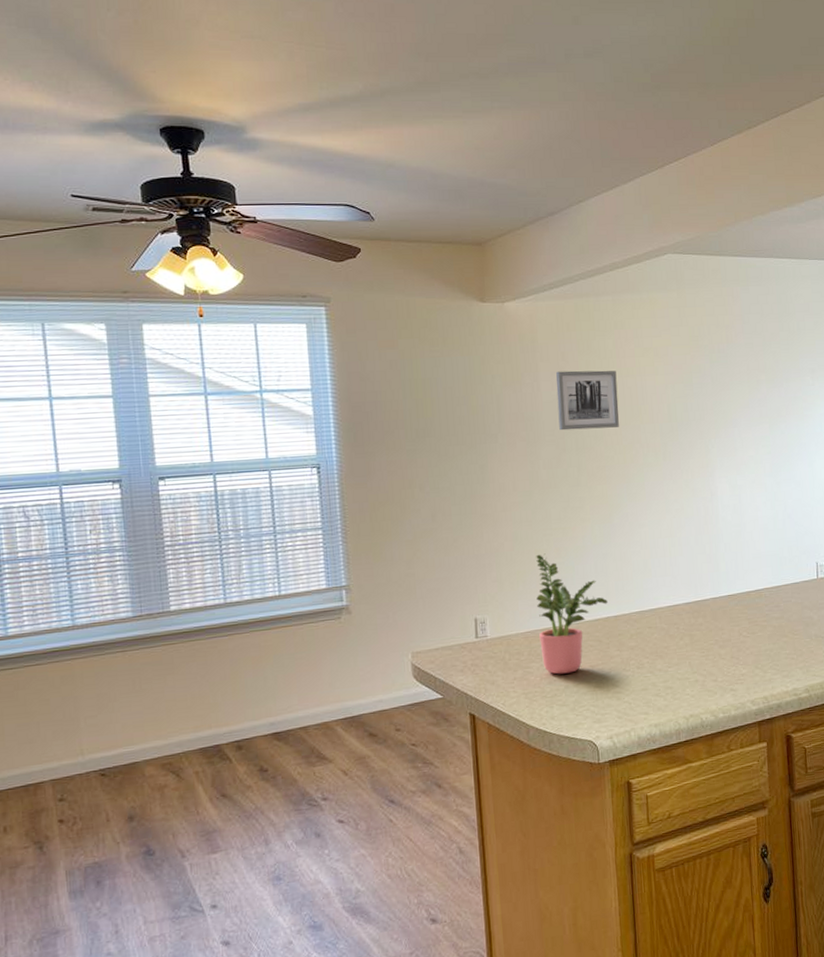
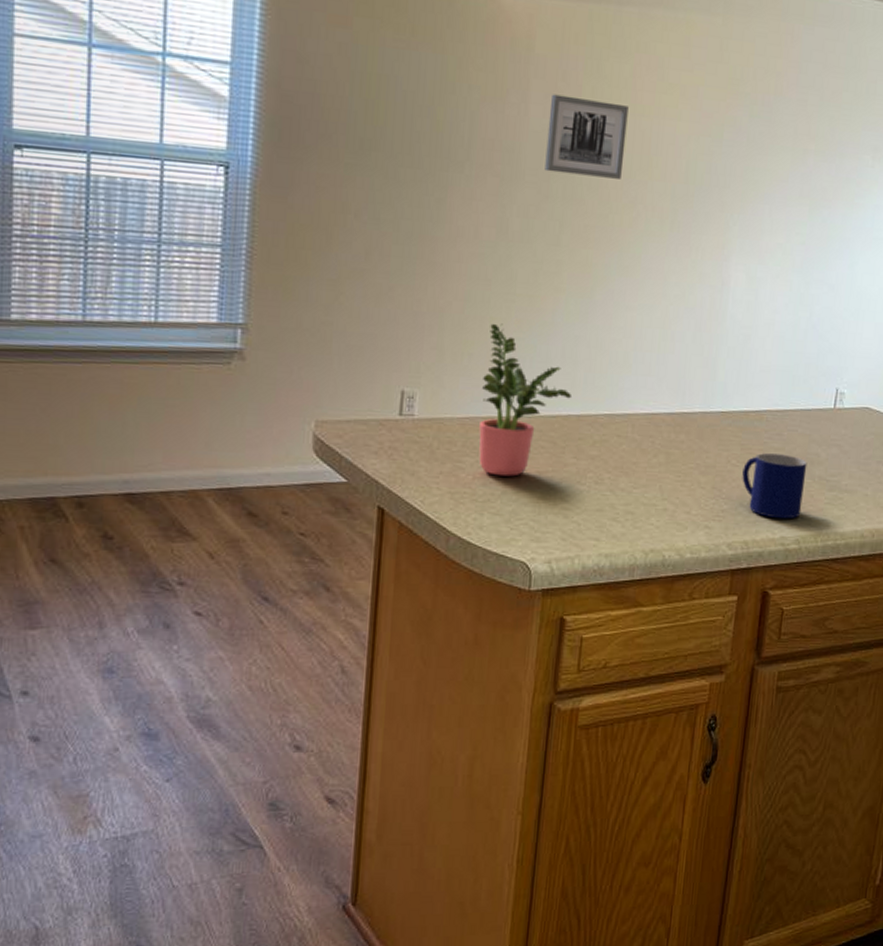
mug: none [753,621,806,675] -> present [742,452,807,519]

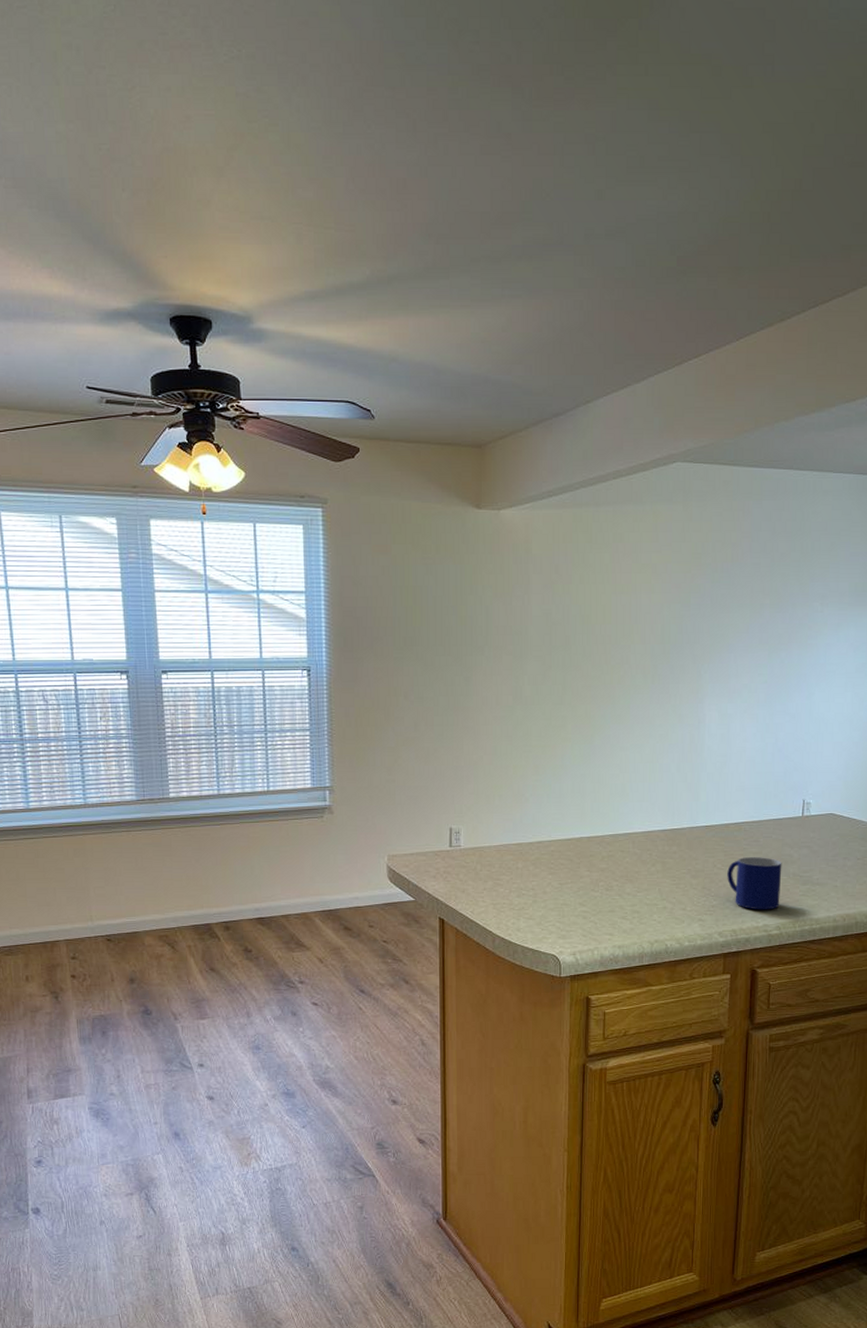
potted plant: present [479,323,573,477] -> none [511,770,583,889]
wall art: present [545,94,629,179] -> none [547,584,610,647]

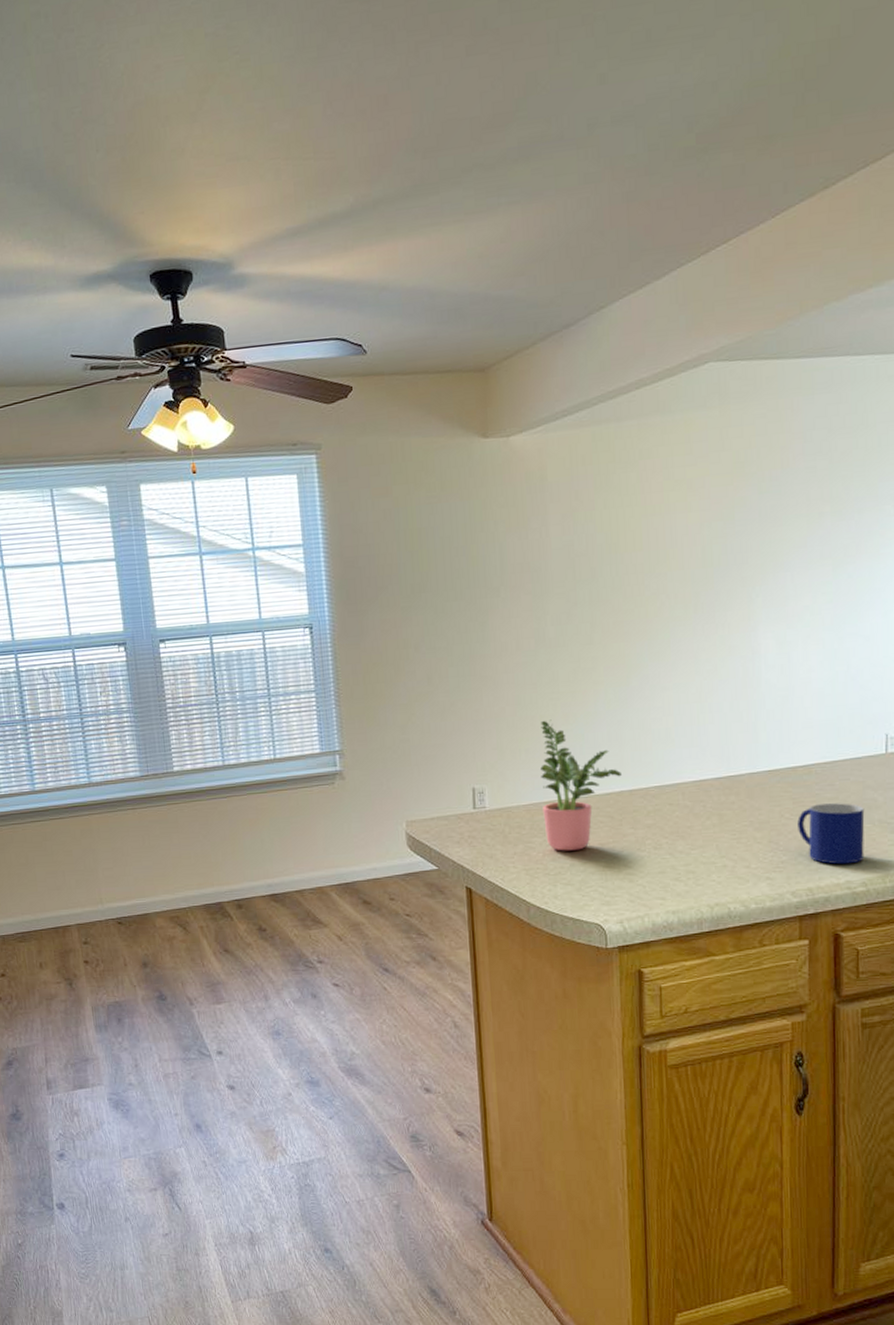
potted plant: none [511,770,583,889] -> present [540,719,623,851]

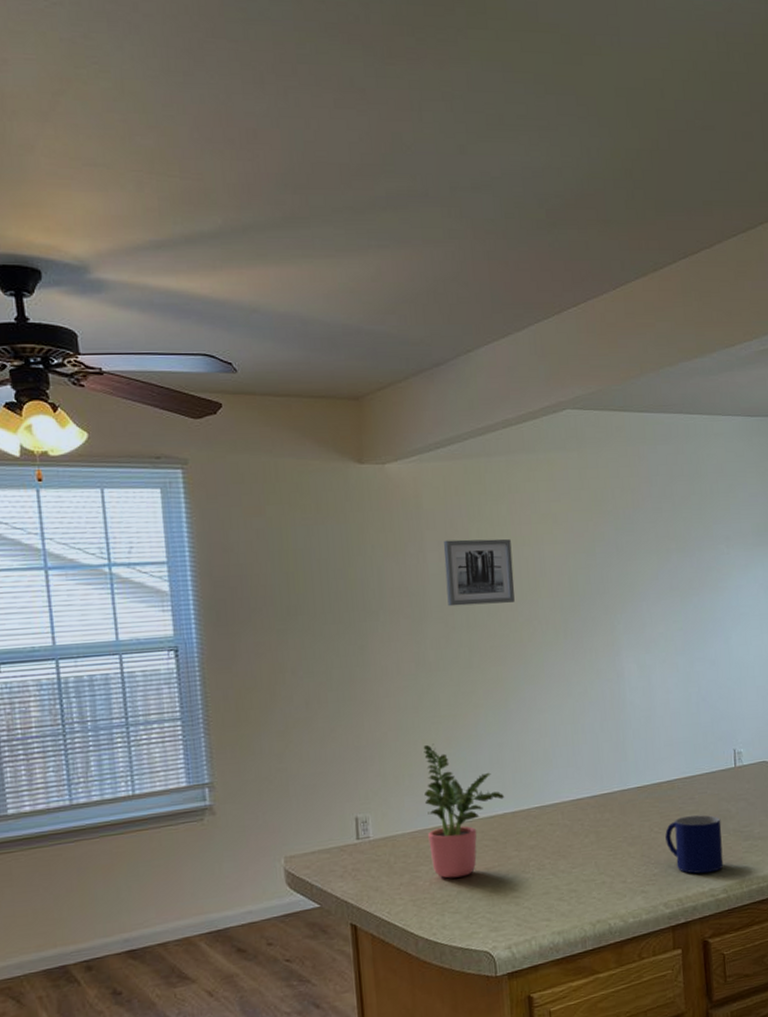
wall art: none [567,509,642,582] -> present [443,539,515,607]

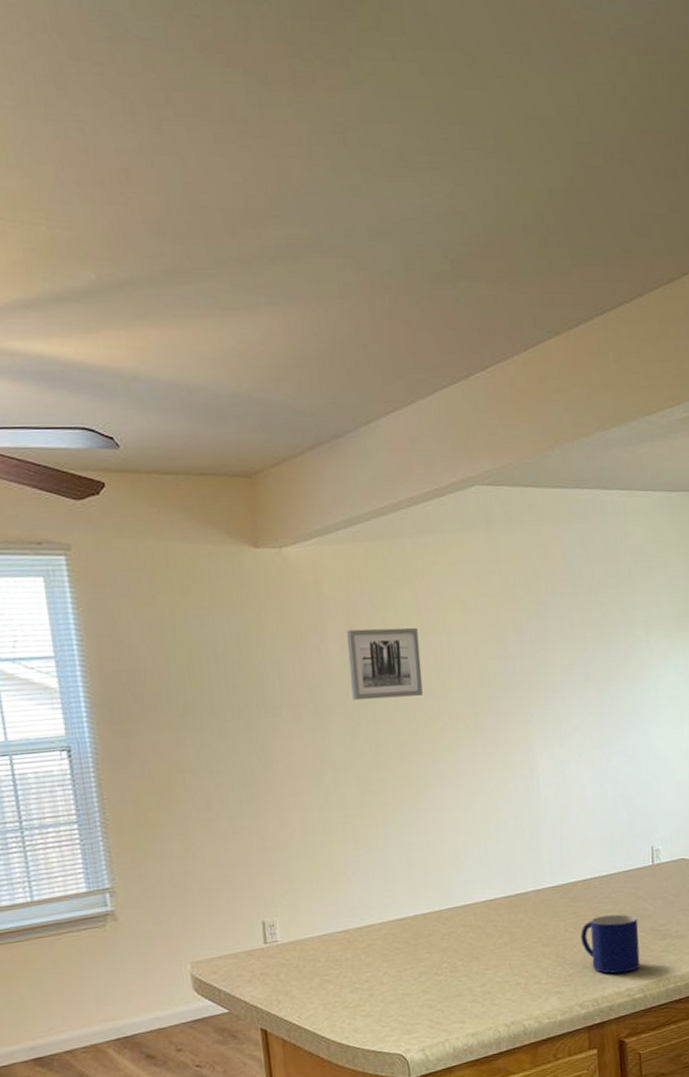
potted plant: present [423,743,505,878] -> none [330,844,416,982]

